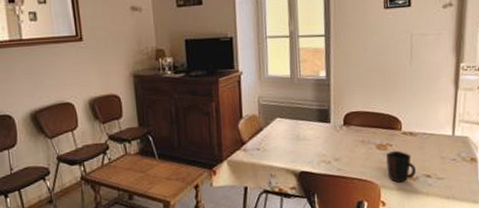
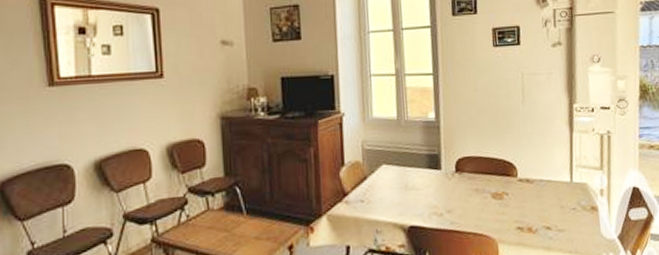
mug: present [385,150,416,183] -> none [501,199,535,237]

